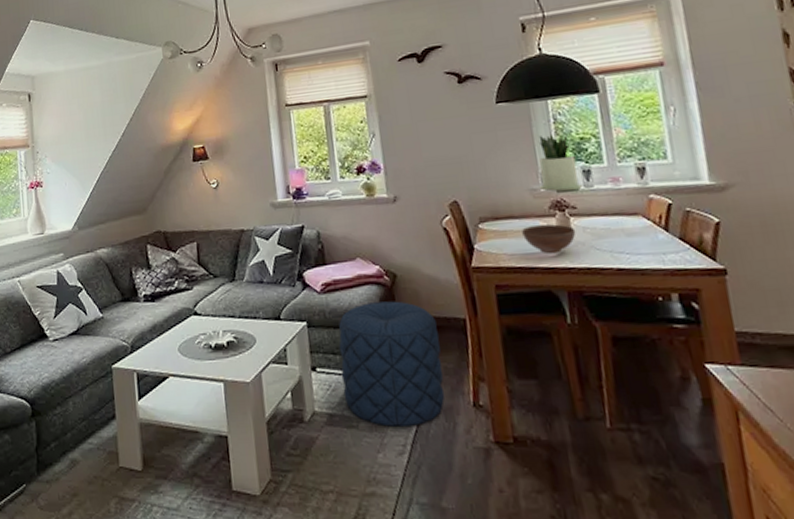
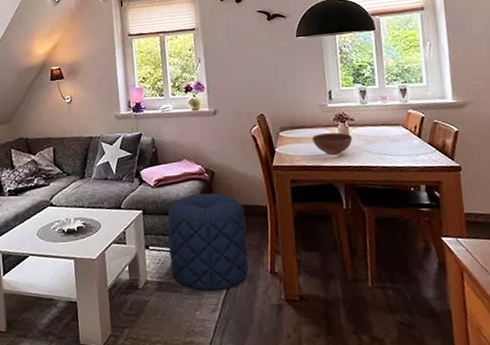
planter: present [539,133,582,192] -> none [326,61,359,108]

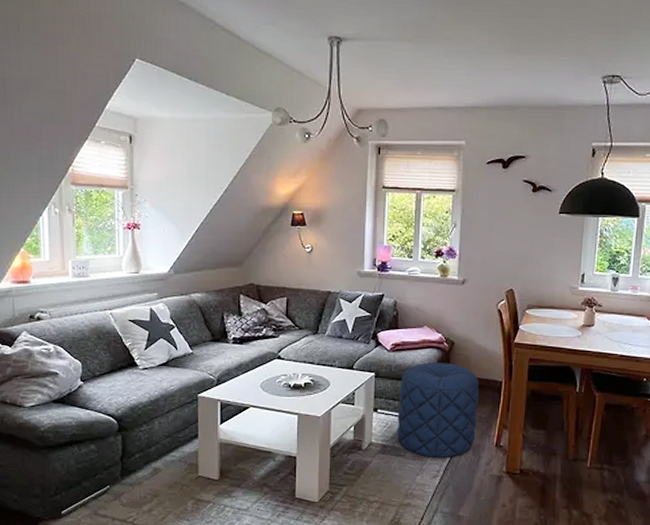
bowl: present [312,132,353,156] -> none [558,316,597,339]

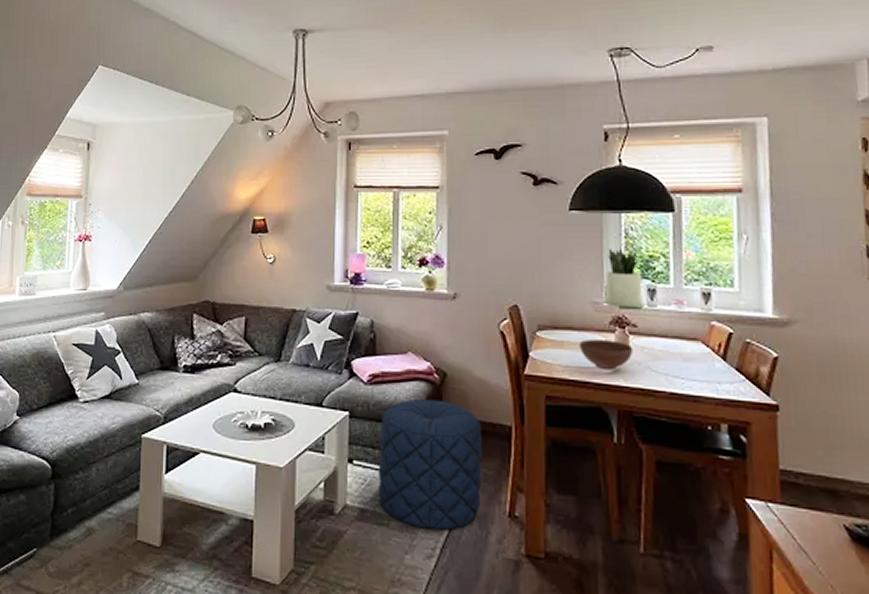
bowl: none [558,316,597,339] -> present [579,340,634,371]
planter: none [577,246,610,293] -> present [602,249,645,309]

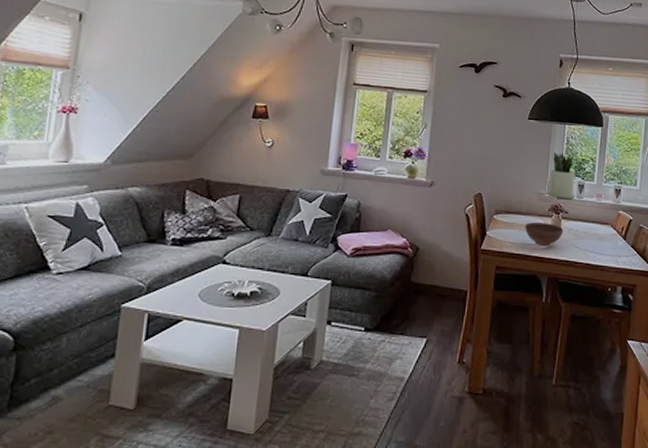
pouf: present [378,399,483,530] -> none [351,269,444,377]

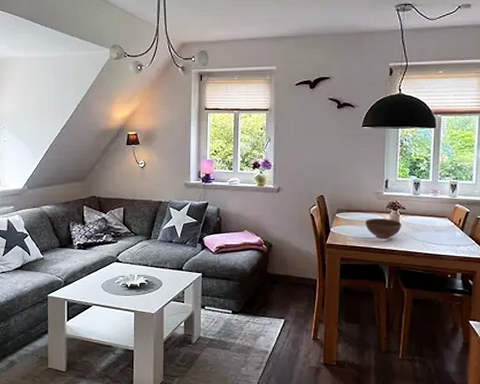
planter: present [545,152,576,200] -> none [382,155,412,197]

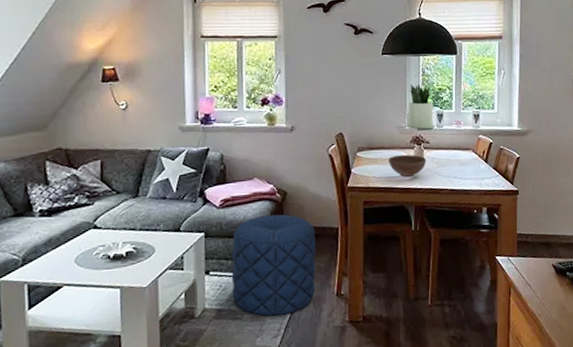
pouf: none [222,263,297,350] -> present [231,214,317,316]
planter: none [382,155,412,197] -> present [405,84,435,130]

